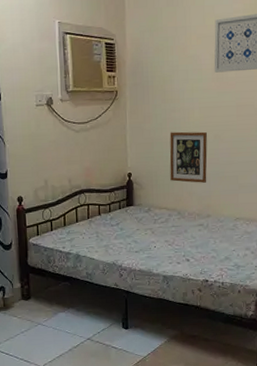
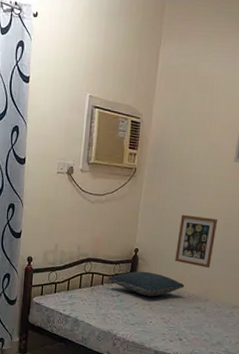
pillow: none [104,195,184,221] -> present [108,271,185,297]

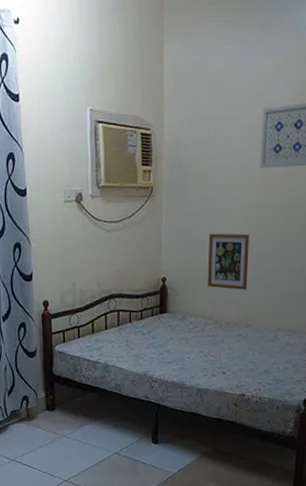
pillow: present [108,271,185,297] -> none [136,302,222,329]

